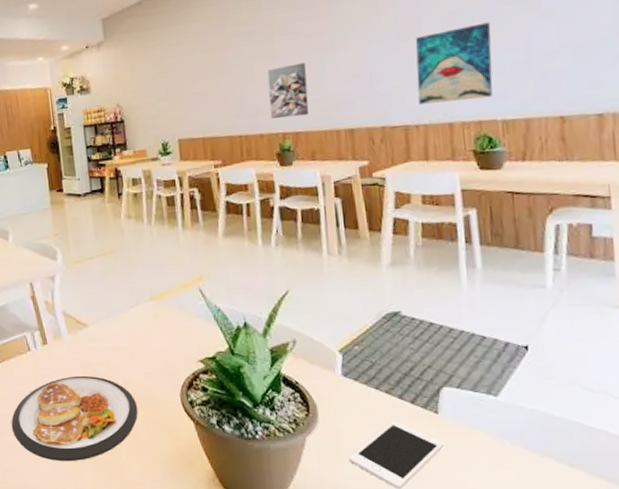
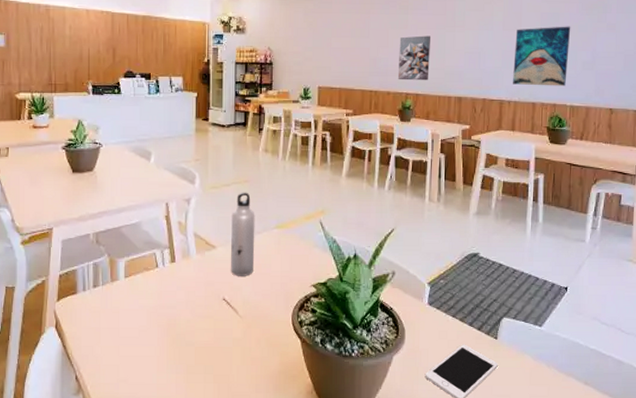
dish: present [11,375,138,461] -> none [130,293,253,373]
water bottle: none [100,263,131,355] -> present [231,192,255,276]

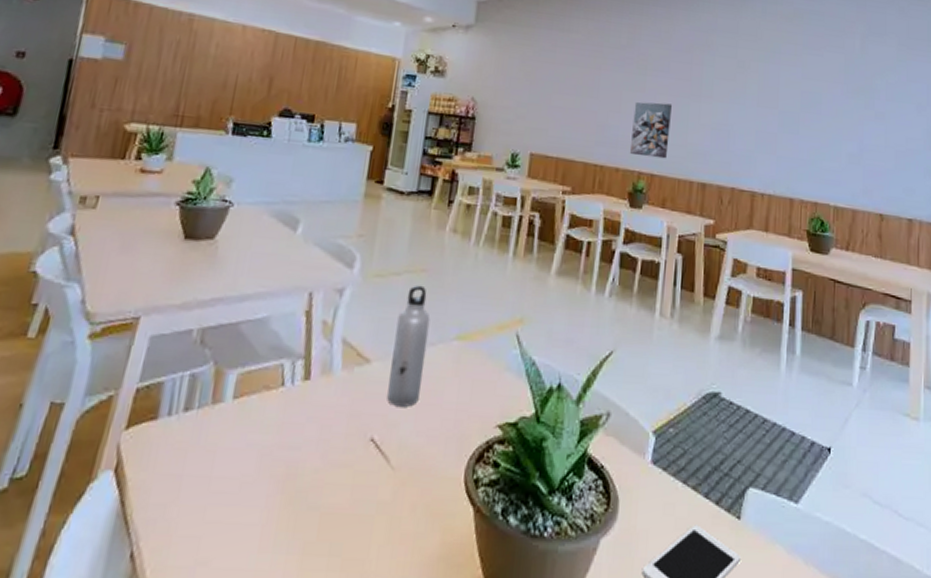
wall art: present [513,26,571,86] -> none [767,107,835,182]

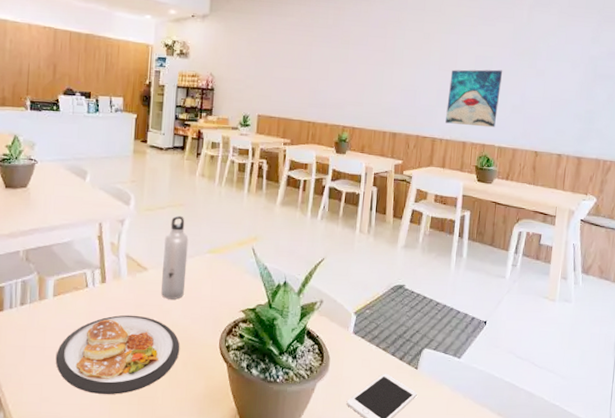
dish: none [224,428,408,555] -> present [55,315,180,394]
wall art: present [629,101,672,159] -> none [335,70,369,115]
wall art: none [767,107,835,182] -> present [445,69,503,128]

